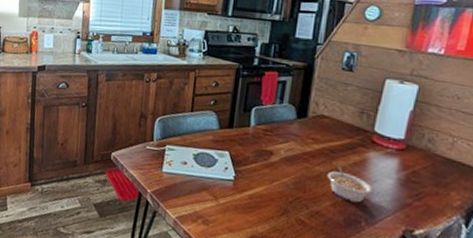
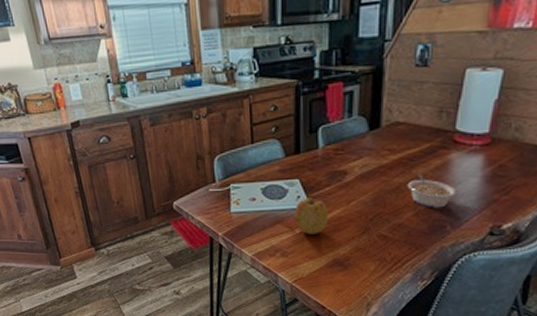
apple: none [220,170,253,208] -> present [294,197,329,234]

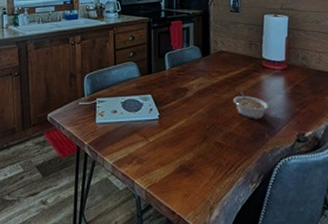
apple: present [294,197,329,234] -> none [148,110,176,143]

